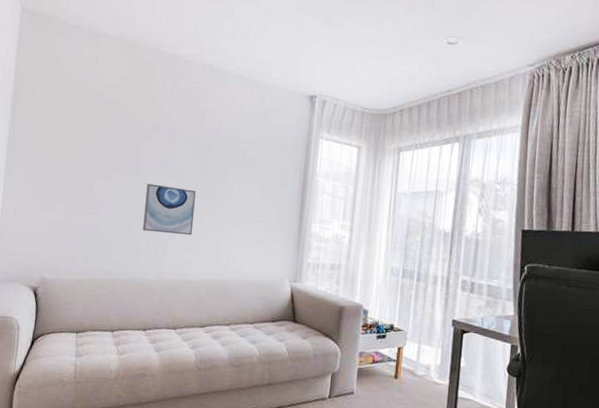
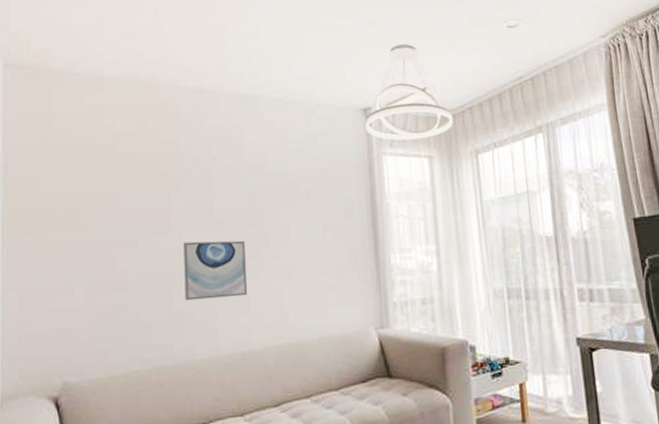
pendant light: none [309,44,385,131] -> present [365,44,453,141]

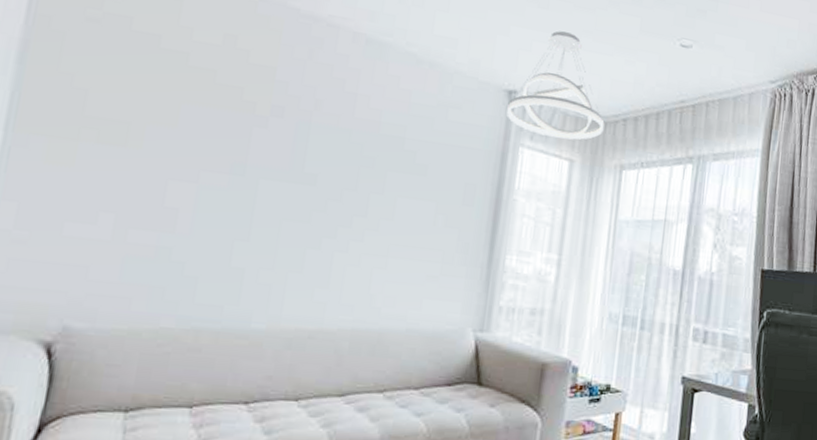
wall art: present [183,240,248,301] -> none [249,190,338,267]

